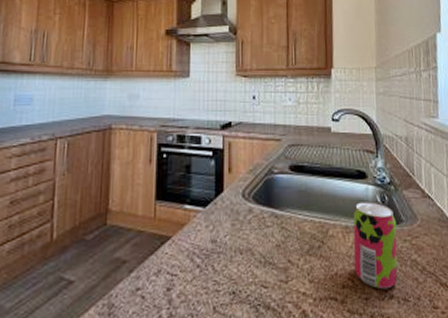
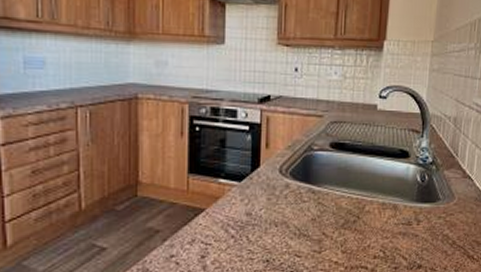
beverage can: present [353,202,398,290] -> none [387,180,434,260]

